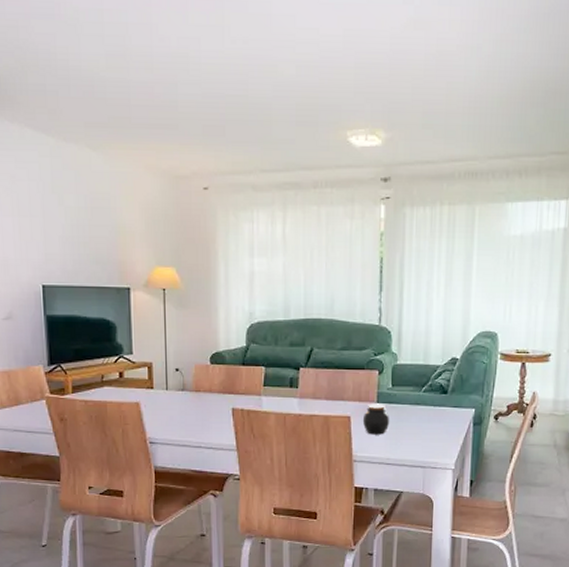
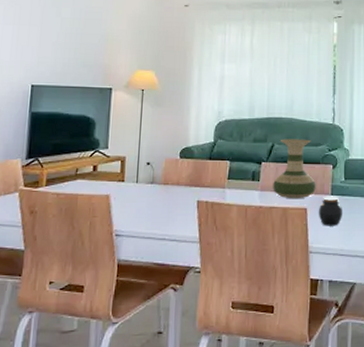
vase: none [313,342,360,407] -> present [273,139,316,199]

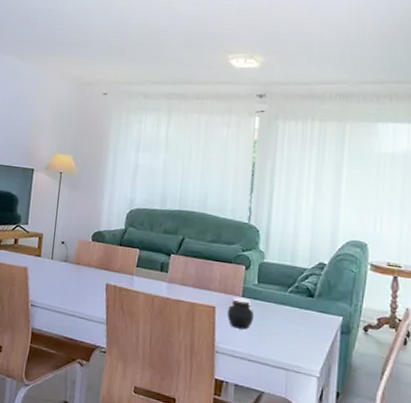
vase: present [273,139,316,199] -> none [181,233,227,297]

